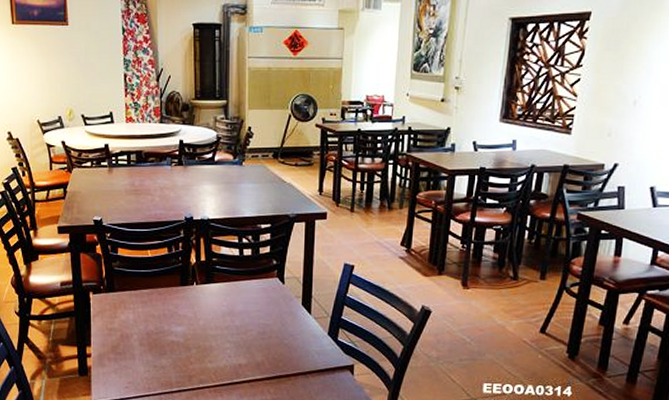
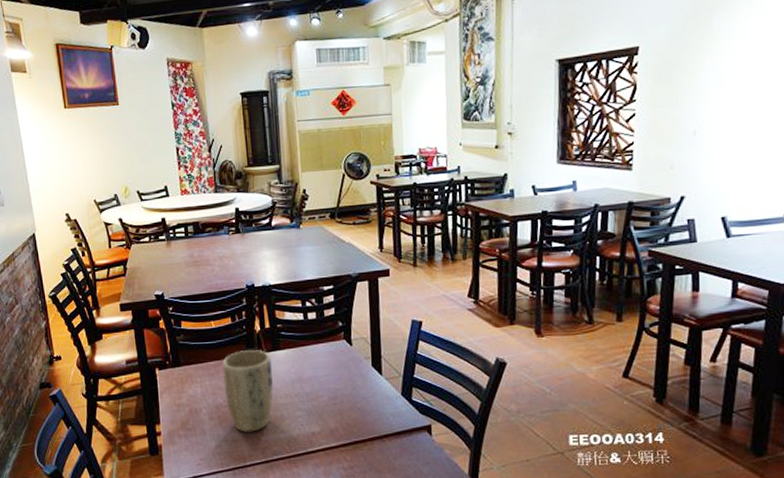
plant pot: none [155,281,204,360] -> present [221,350,273,432]

